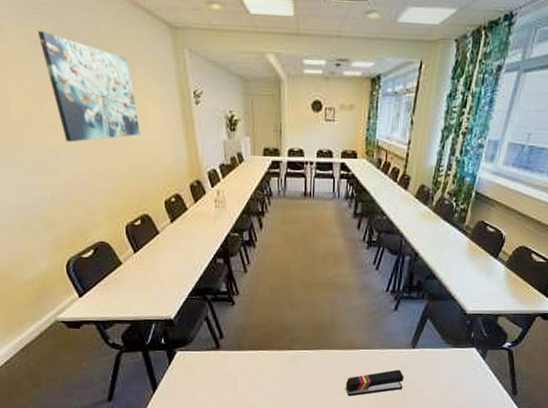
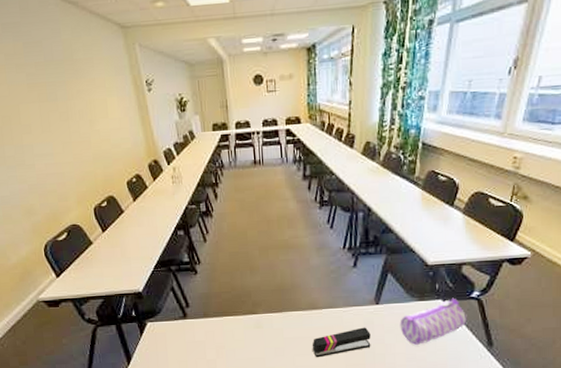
wall art: present [37,30,140,143] -> none [11,45,102,138]
pencil case: none [432,347,496,389] -> present [400,297,466,345]

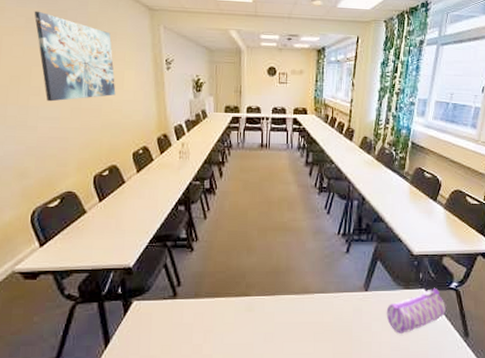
wall art: none [11,45,102,138] -> present [34,11,116,102]
stapler: present [312,327,371,358] -> none [301,314,359,345]

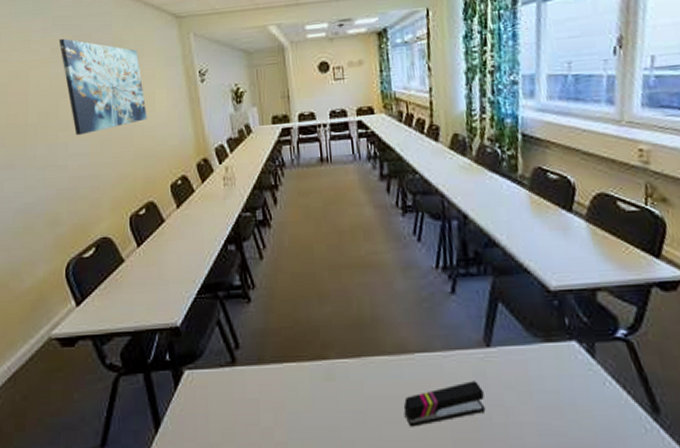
stapler: none [301,314,359,345] -> present [403,381,486,427]
pencil case: present [386,287,446,334] -> none [522,338,616,409]

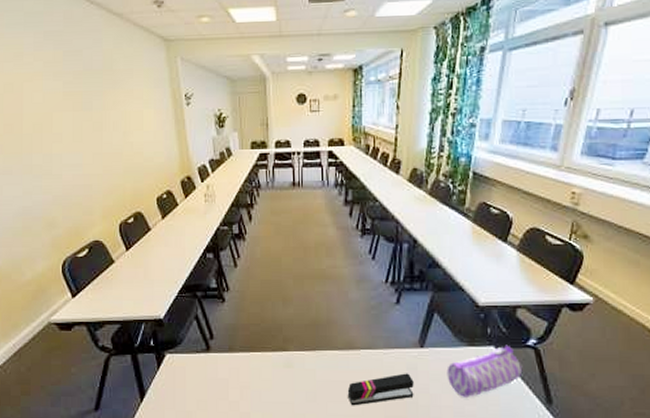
wall art: present [58,38,147,136] -> none [50,53,136,148]
pencil case: none [522,338,616,409] -> present [447,344,522,397]

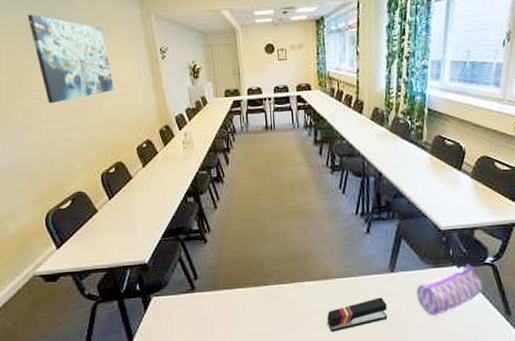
wall art: none [50,53,136,148] -> present [27,14,114,104]

